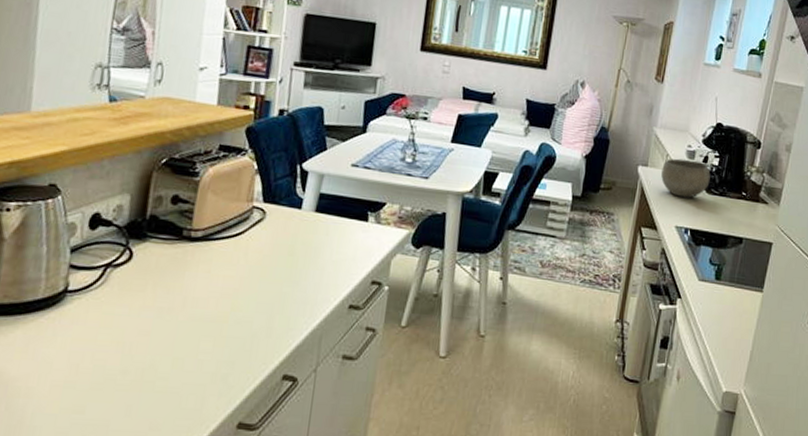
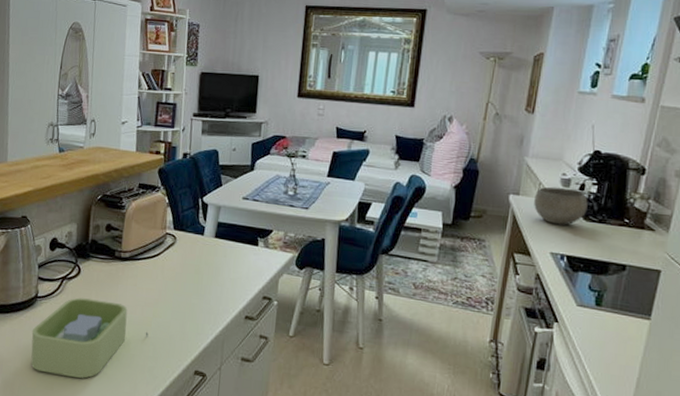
soap dish: none [53,290,224,395] -> present [31,298,149,378]

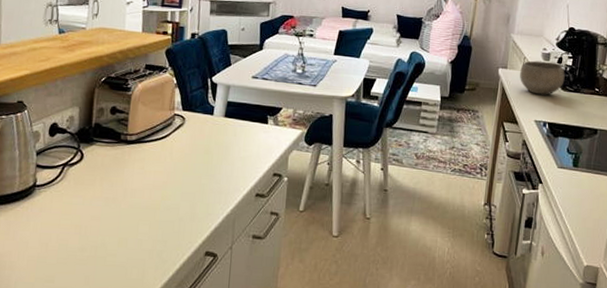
soap dish: present [31,298,149,378] -> none [29,184,157,268]

